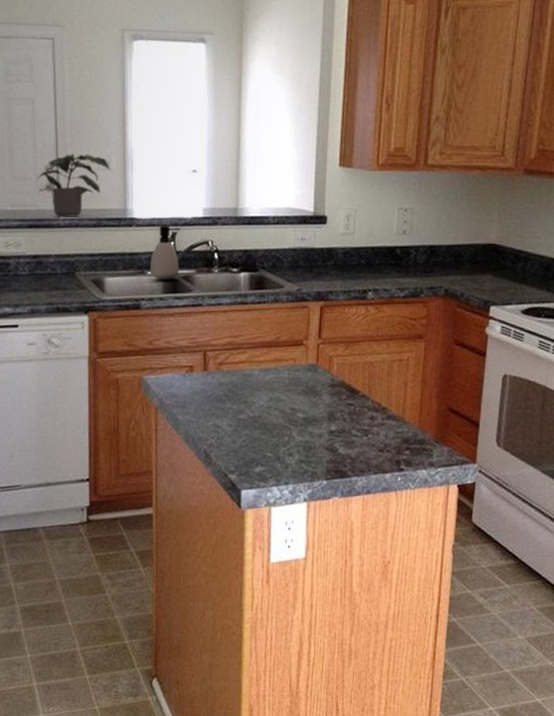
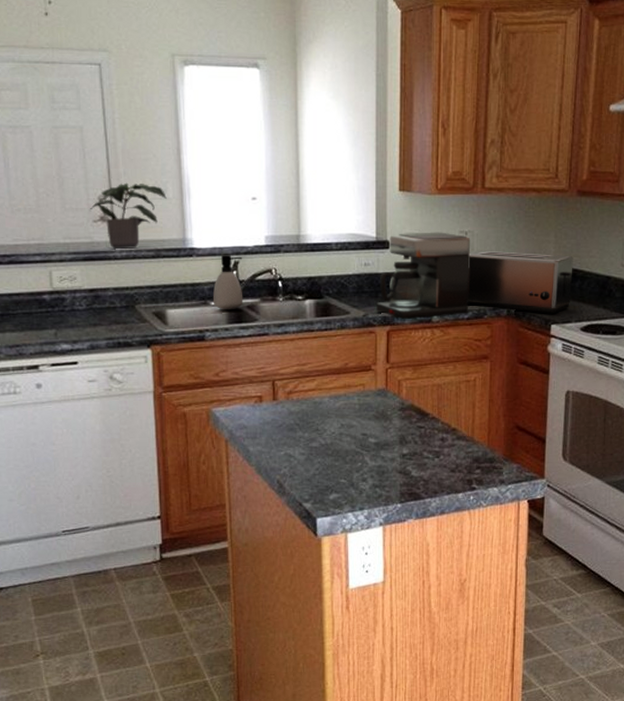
coffee maker: none [311,208,410,296] -> present [377,232,471,320]
toaster: none [404,227,517,295] -> present [468,250,573,314]

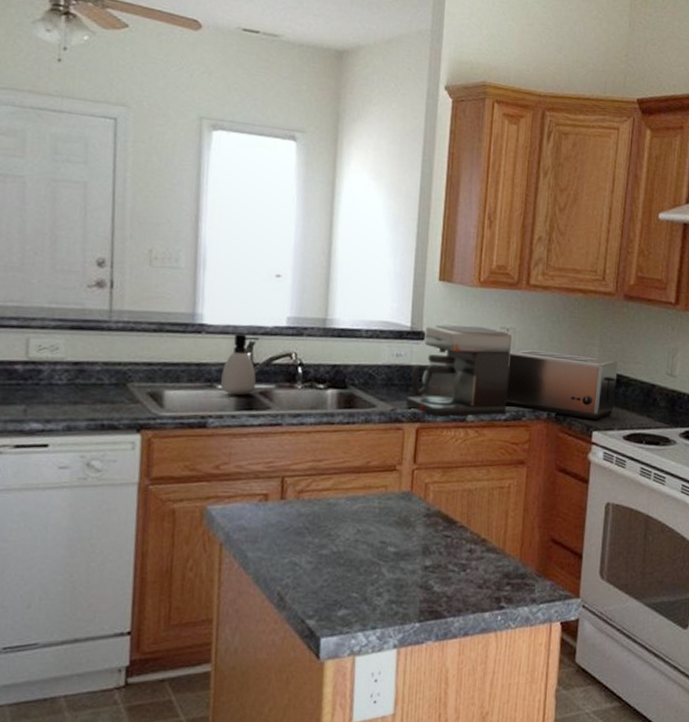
potted plant: present [90,182,167,249] -> none [85,247,178,320]

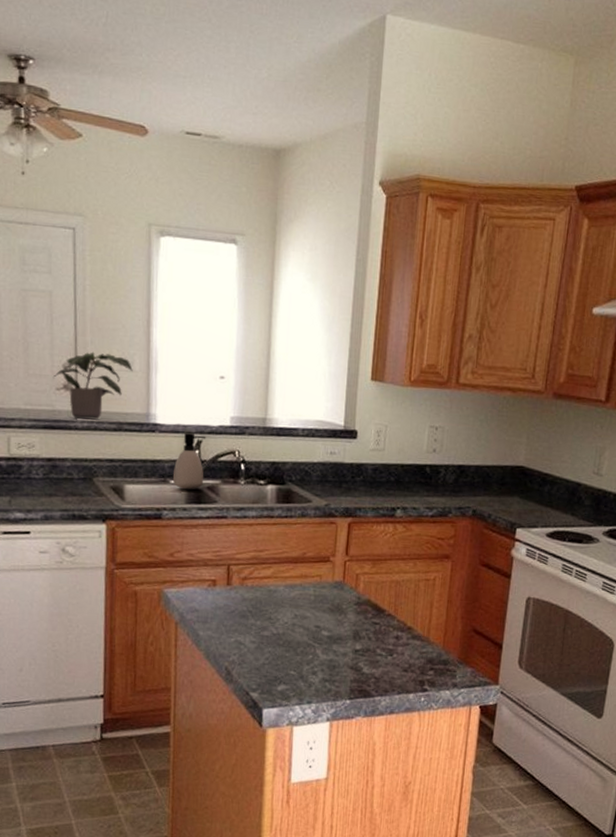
potted plant: none [85,247,178,320] -> present [54,352,133,420]
coffee maker: present [406,324,513,418] -> none [339,423,441,513]
toaster: present [506,348,618,420] -> none [433,446,544,518]

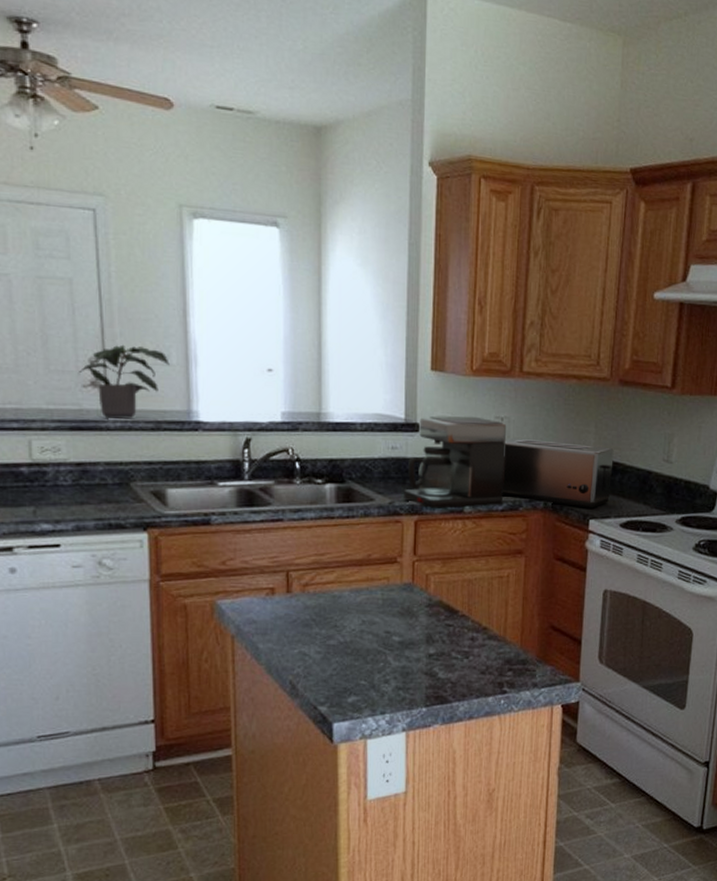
soap dispenser: present [172,432,206,490] -> none [220,429,256,492]
coffee maker: none [339,423,441,513] -> present [404,415,507,510]
toaster: none [433,446,544,518] -> present [503,437,614,509]

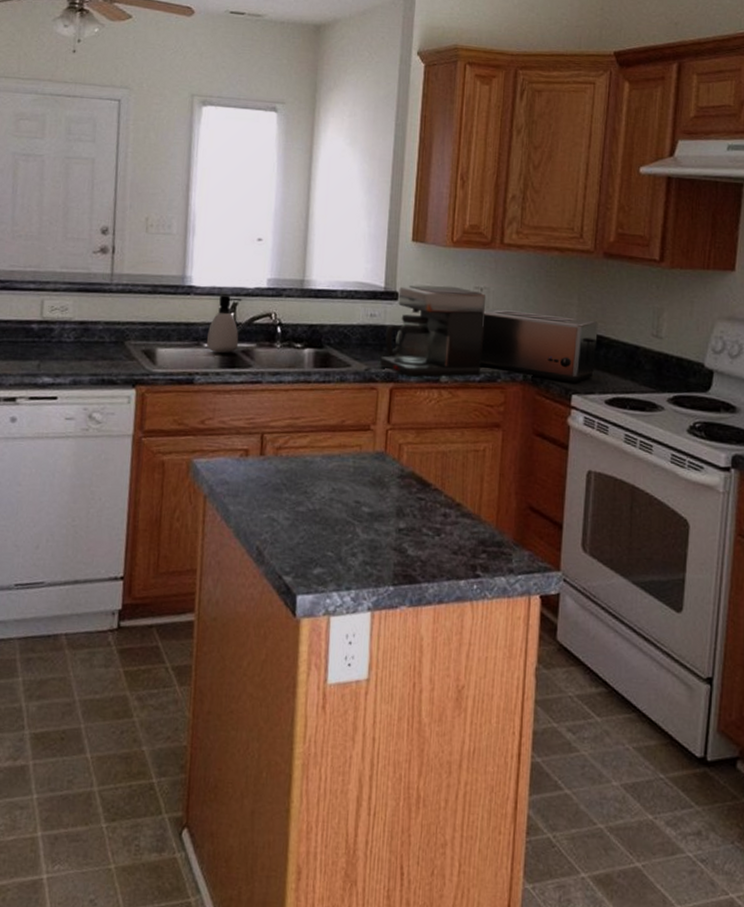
potted plant: present [79,344,170,419] -> none [91,215,170,283]
soap dispenser: none [220,429,256,492] -> present [206,294,242,354]

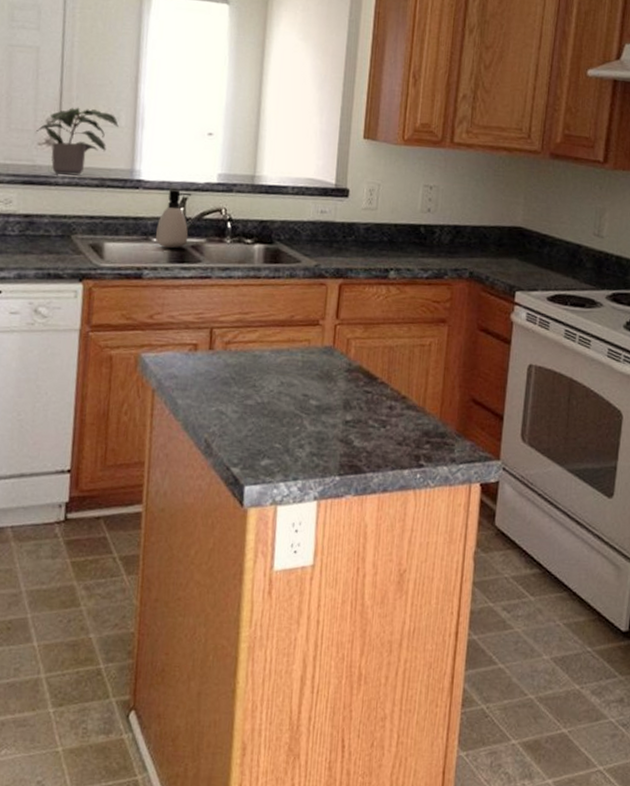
potted plant: none [91,215,170,283] -> present [36,107,119,176]
coffee maker: present [380,285,486,378] -> none [330,182,436,274]
toaster: present [480,308,598,383] -> none [428,206,543,280]

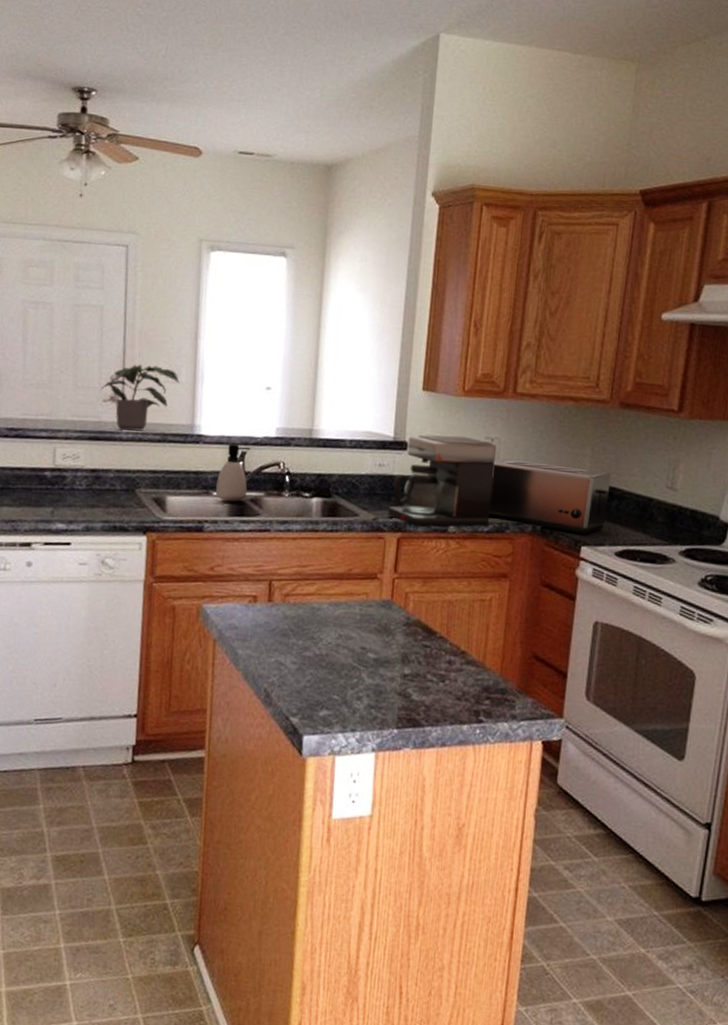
coffee maker: none [330,182,436,274] -> present [388,434,497,528]
toaster: none [428,206,543,280] -> present [489,458,611,535]

